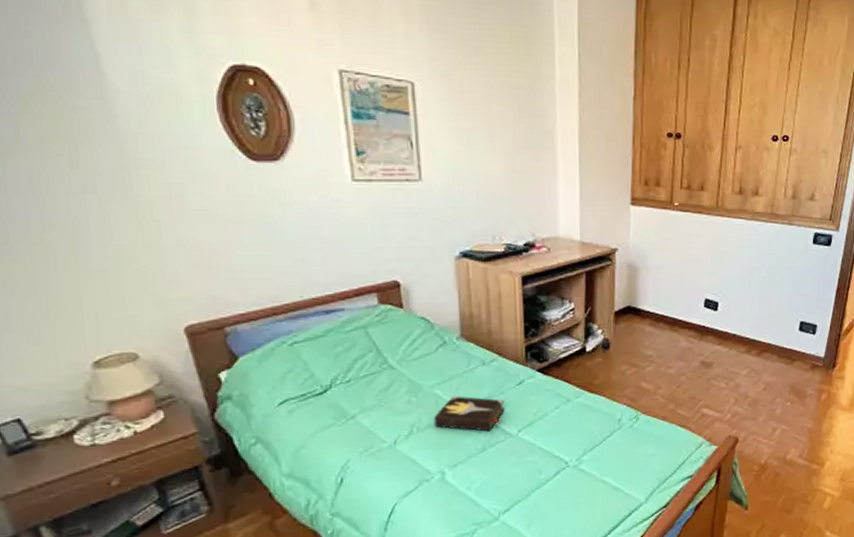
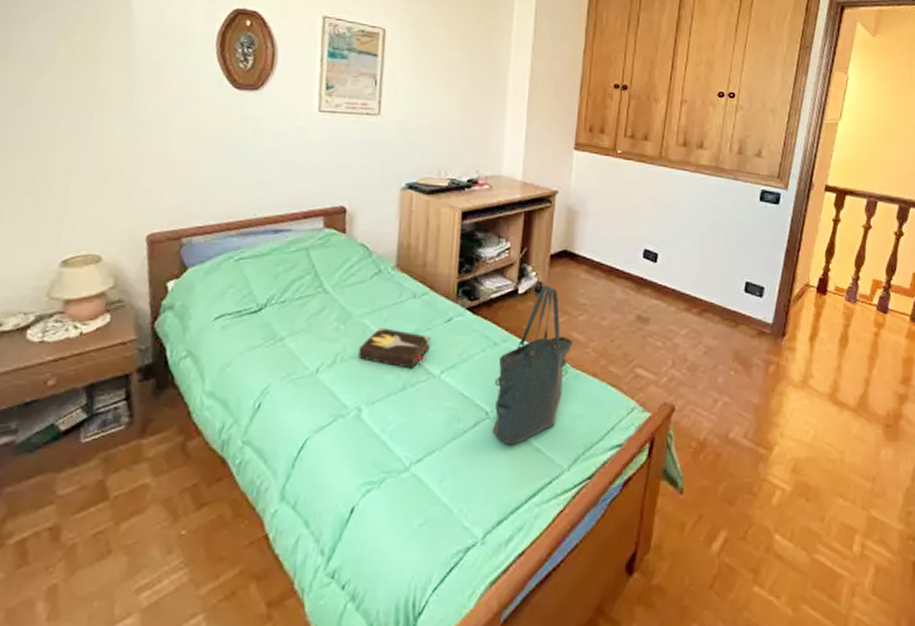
tote bag: none [571,341,643,488] -> present [491,285,573,446]

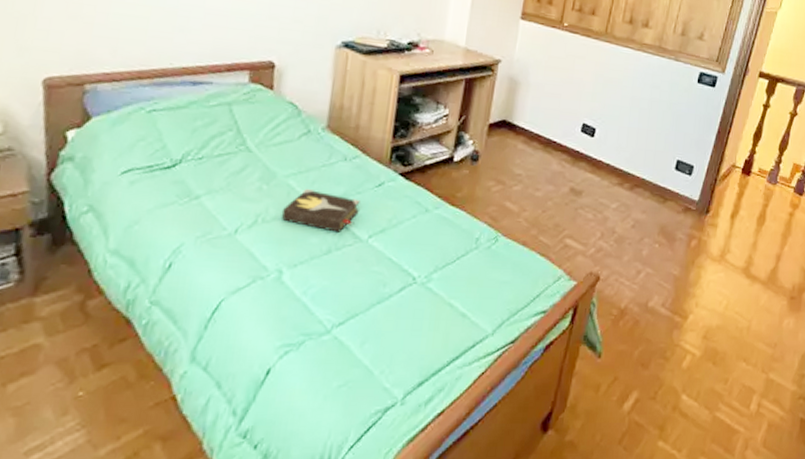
tote bag: present [491,285,573,446] -> none [418,154,506,310]

